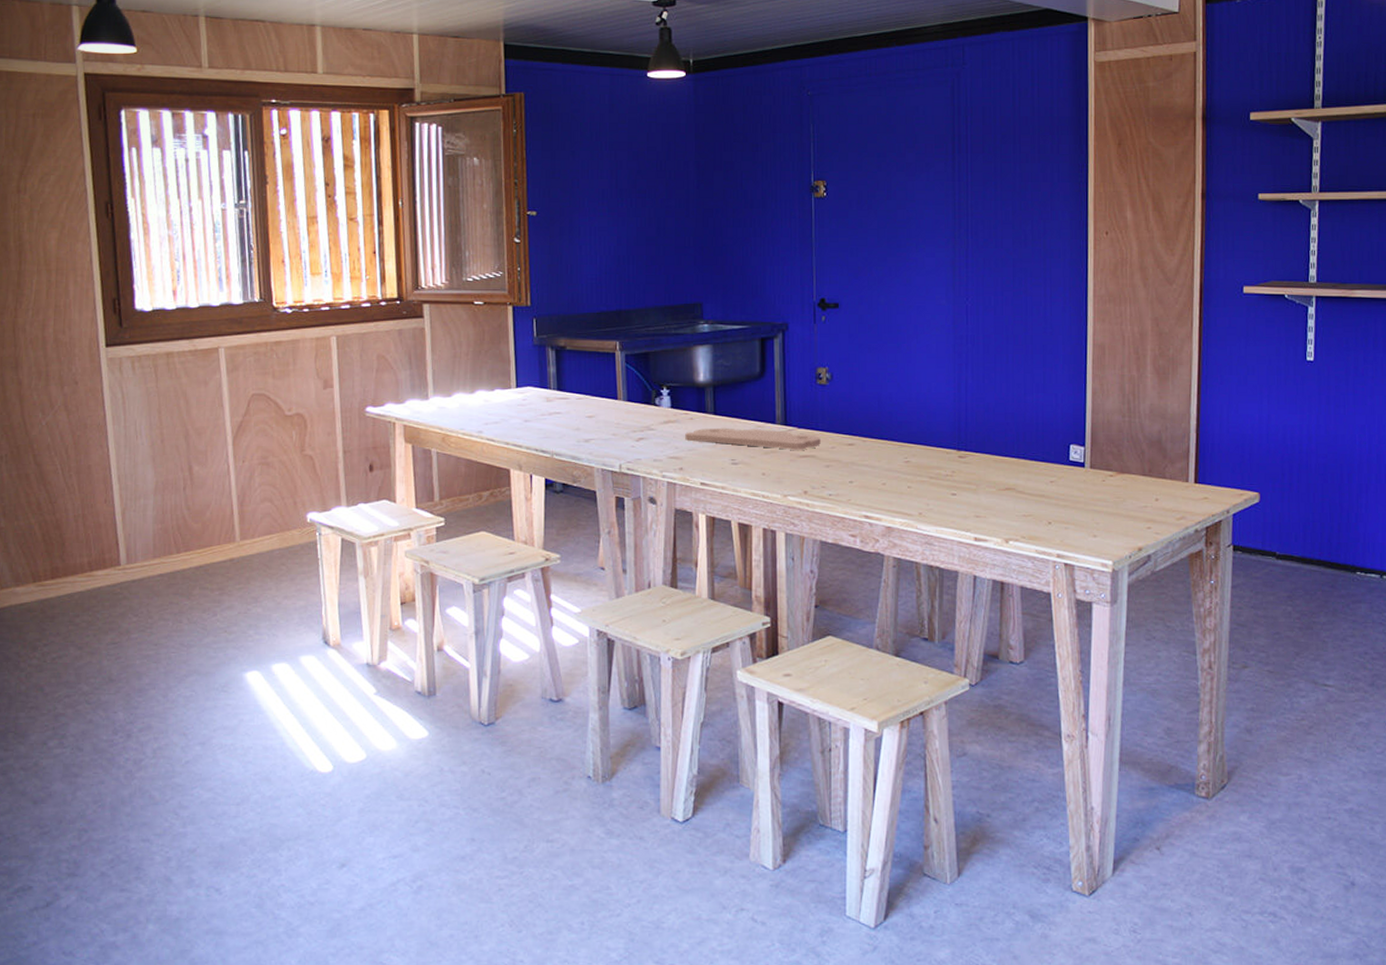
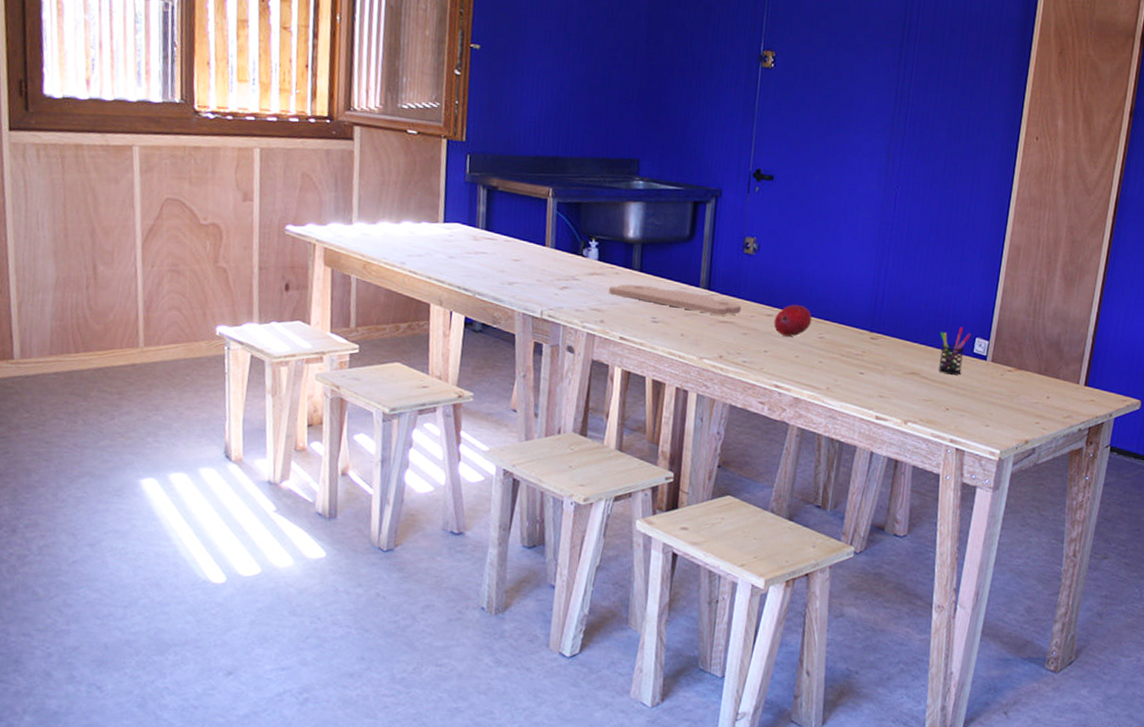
fruit: none [856,431,895,464] -> present [773,304,812,337]
pen holder: none [1031,435,1065,486] -> present [938,326,971,376]

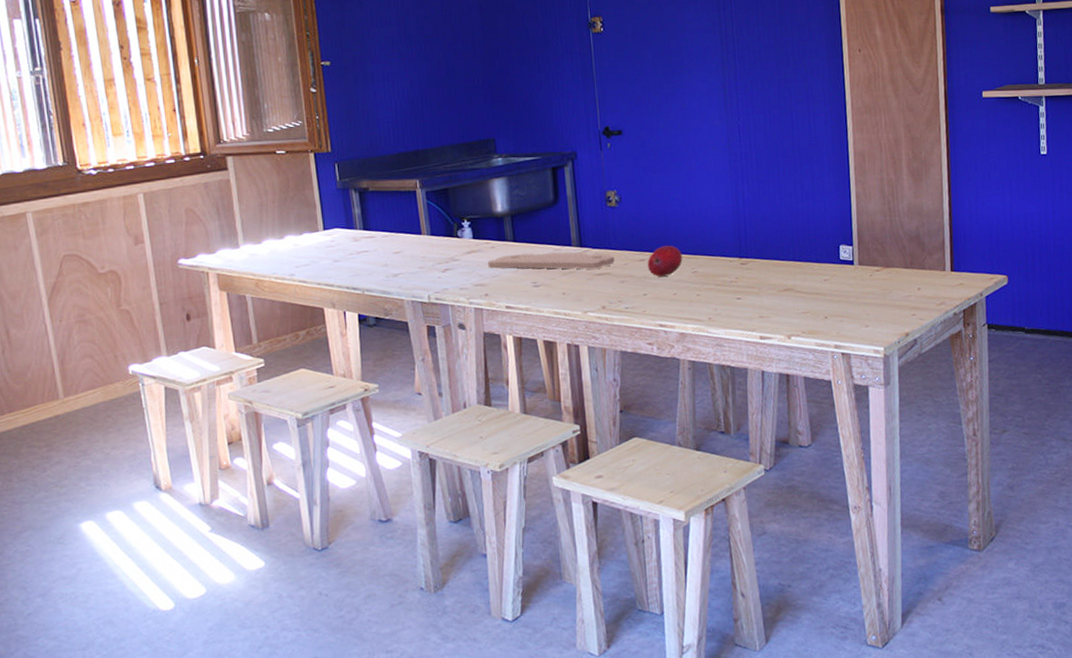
pen holder: present [938,326,971,376] -> none [804,237,835,285]

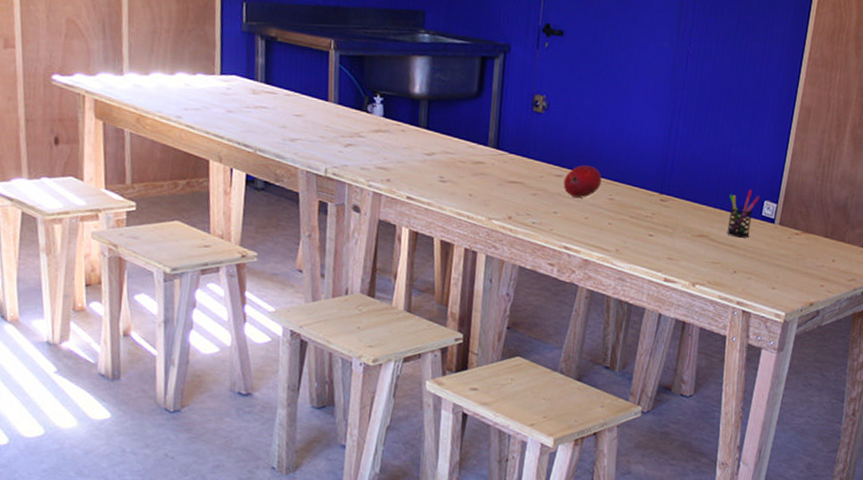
cutting board: present [488,252,615,270] -> none [395,142,530,176]
pen holder: none [804,237,835,285] -> present [727,189,760,238]

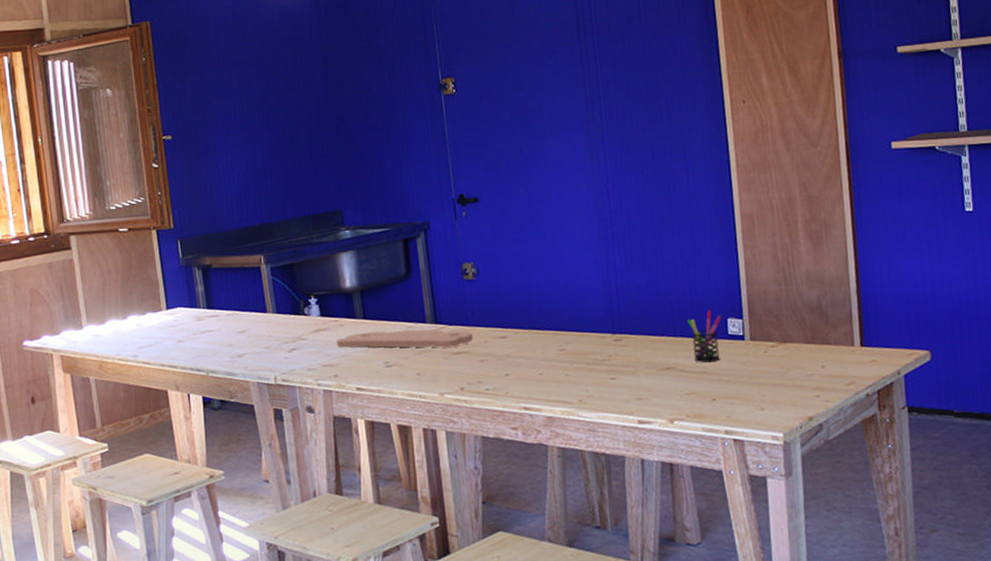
cutting board: none [395,142,530,176] -> present [337,329,473,348]
fruit: present [563,165,602,198] -> none [509,321,549,355]

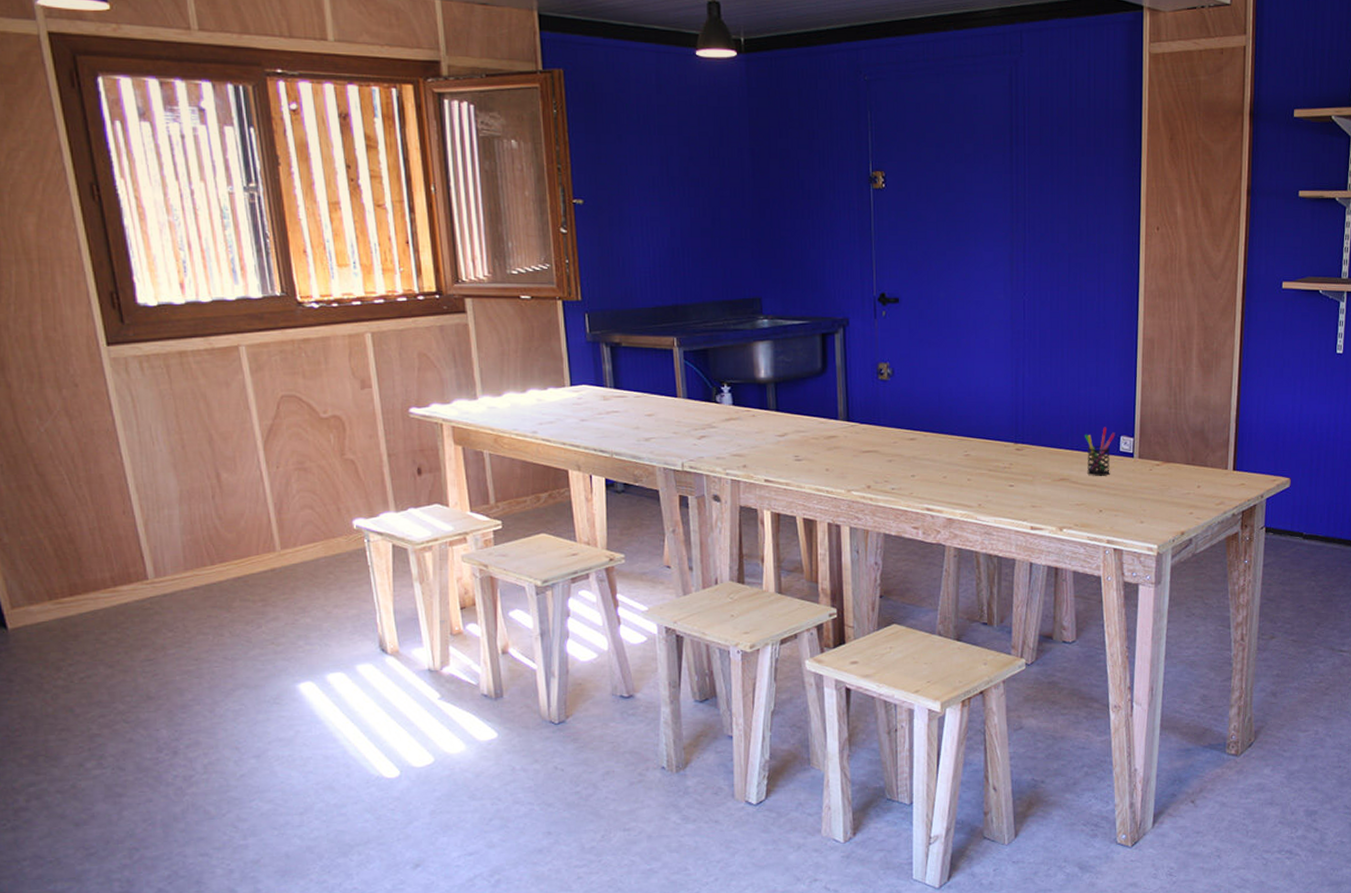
cutting board: present [337,329,473,348] -> none [748,424,883,446]

